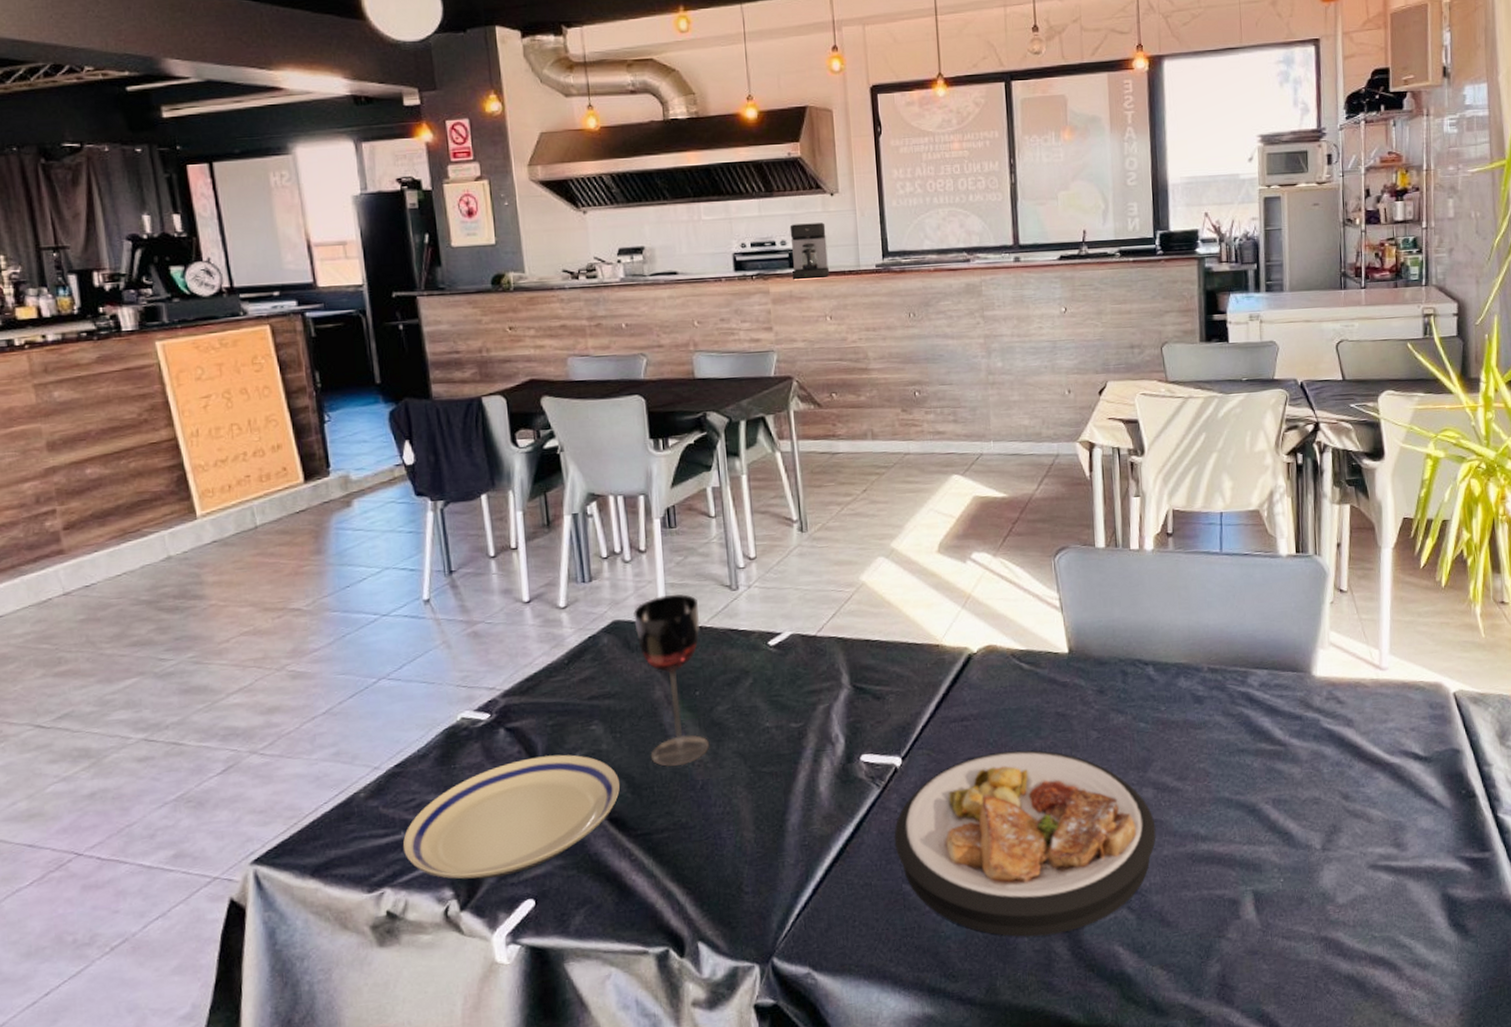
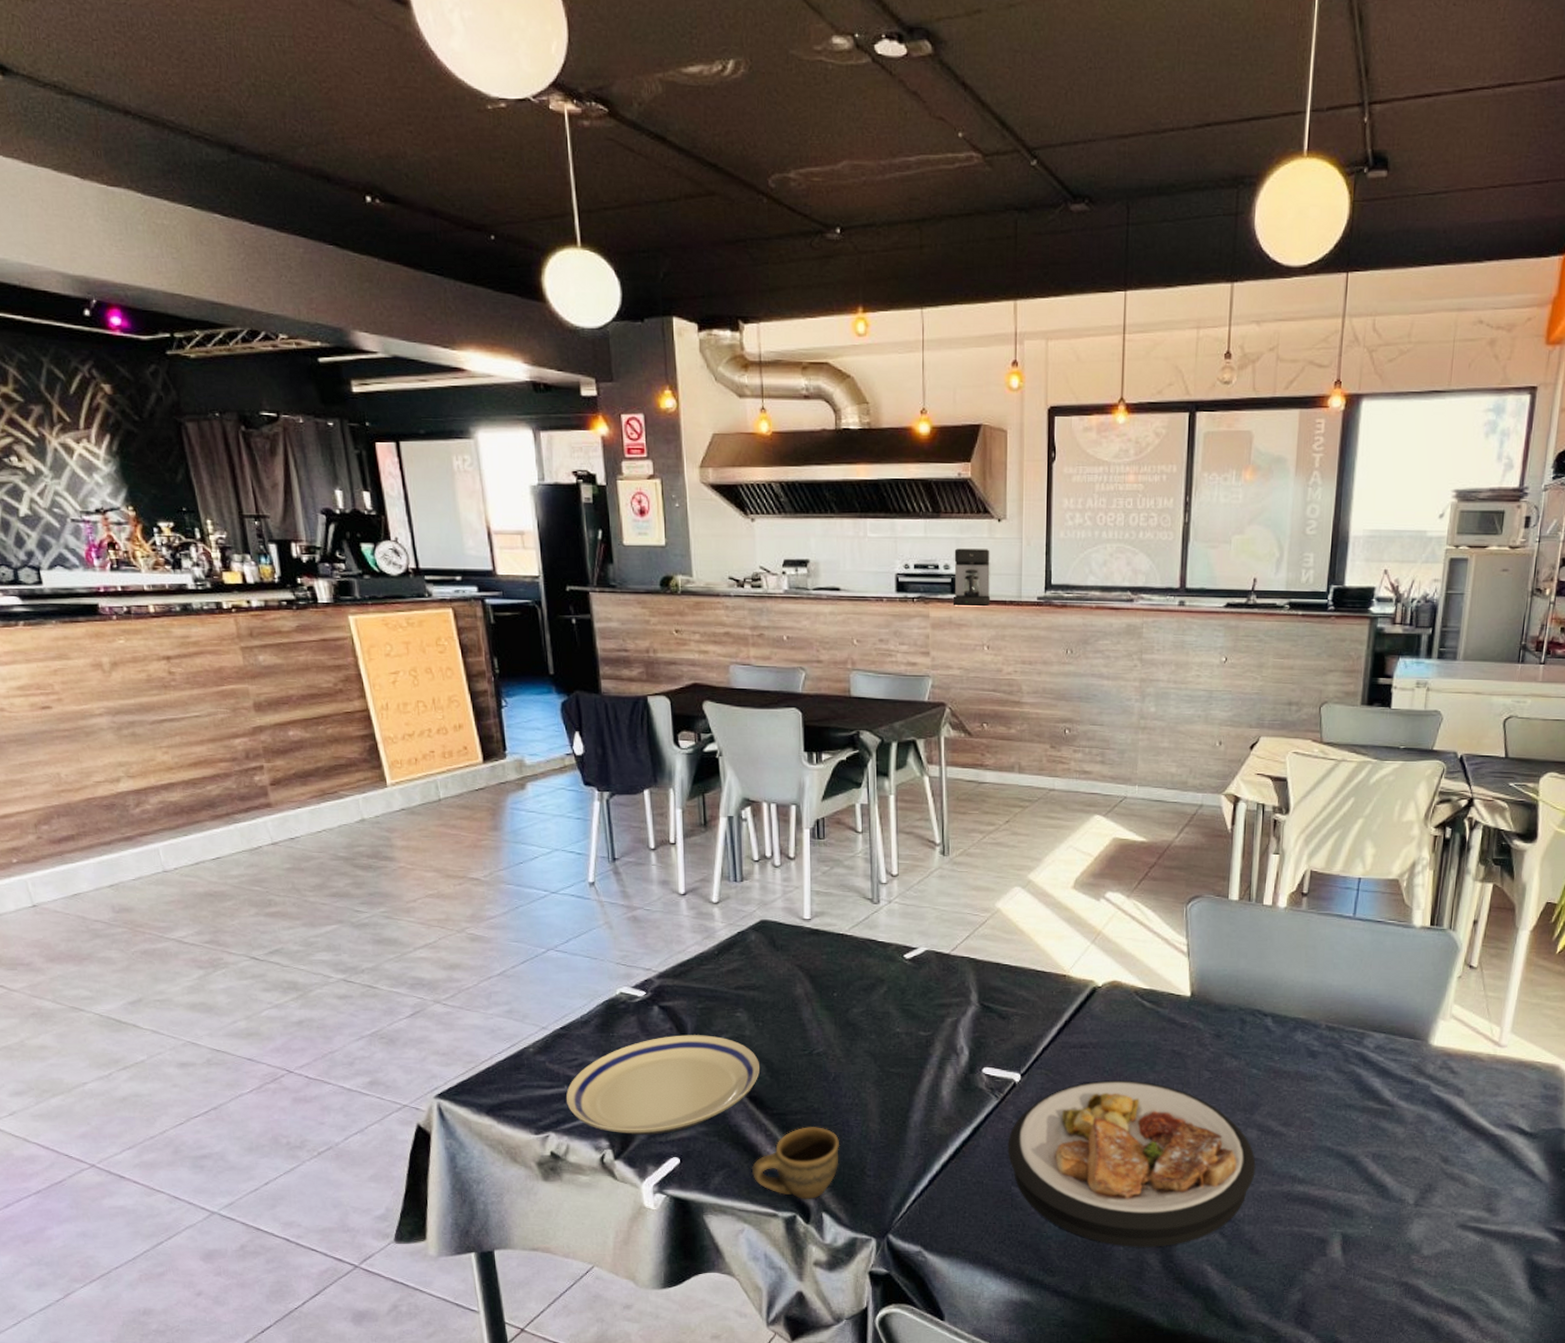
cup: none [616,843,713,930] -> present [751,1127,840,1200]
wineglass: present [633,594,710,768] -> none [780,902,844,1058]

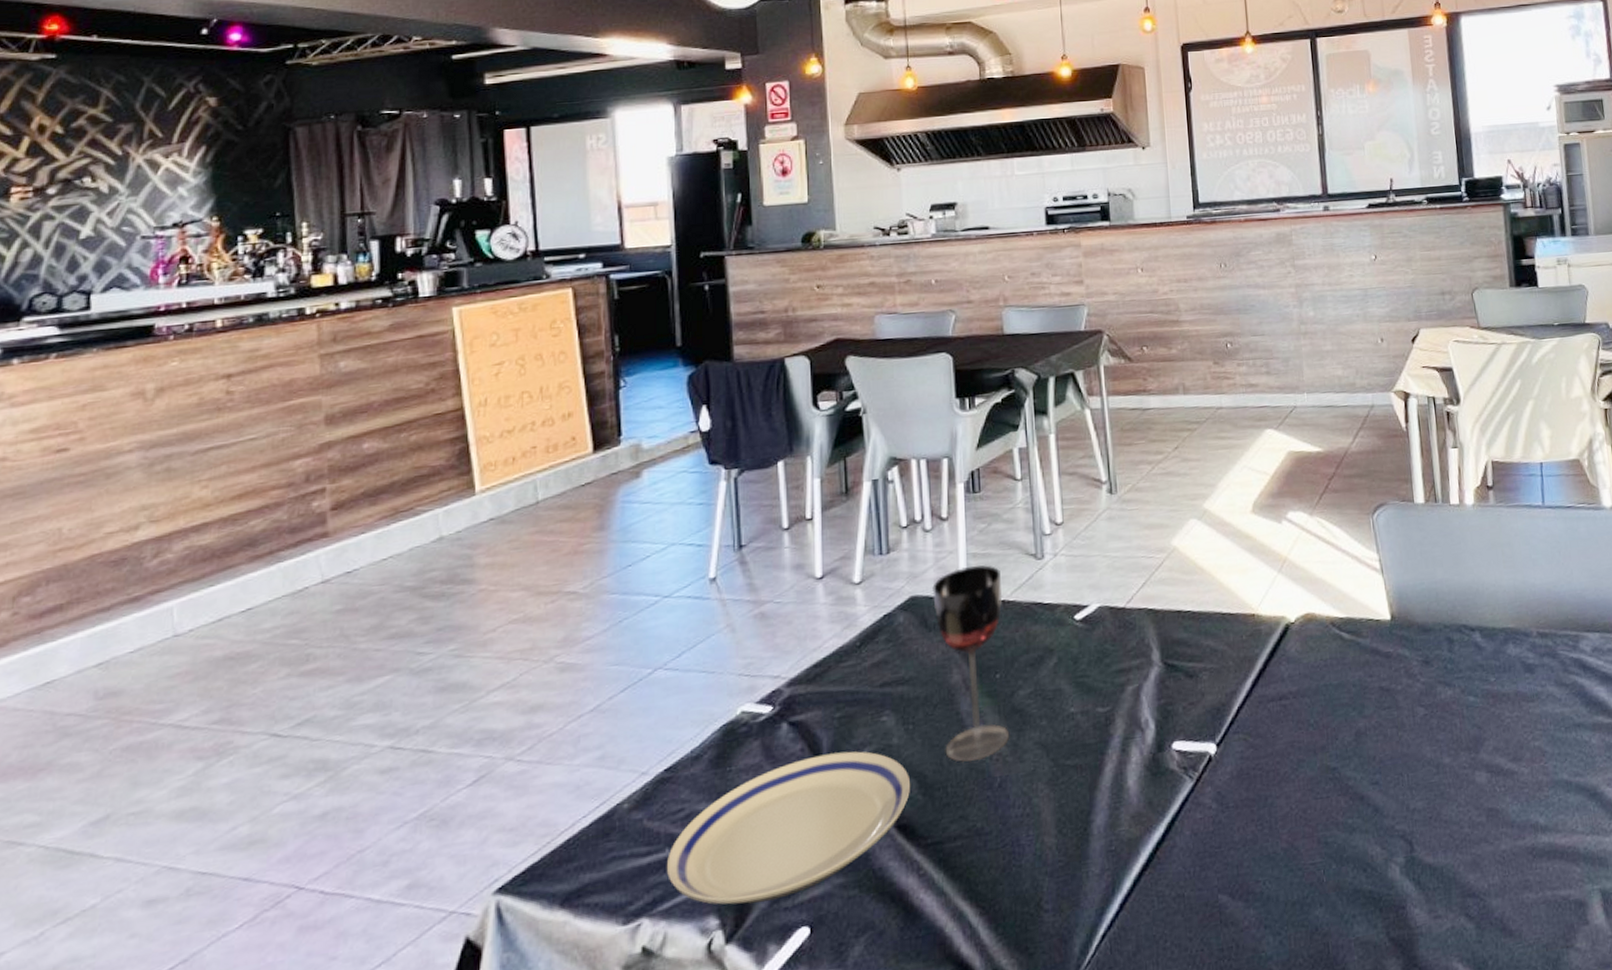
cup: present [751,1127,840,1200] -> none [900,853,1010,960]
wineglass: none [780,902,844,1058] -> present [932,565,1010,763]
coffee maker: present [954,548,991,607] -> none [1102,175,1141,233]
plate: present [1007,1080,1256,1248] -> none [1209,731,1493,955]

